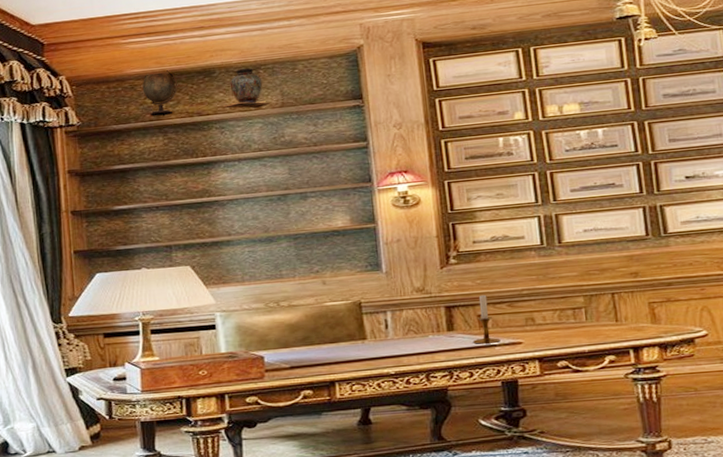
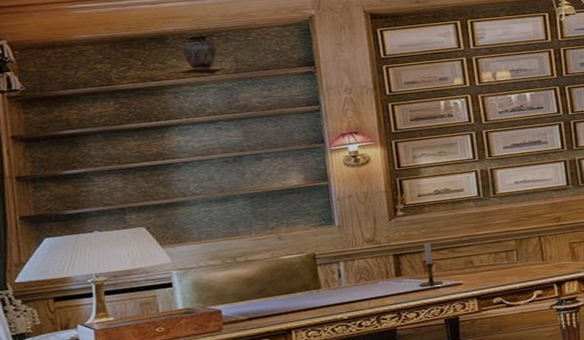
globe: present [142,70,178,117] -> none [91,36,130,82]

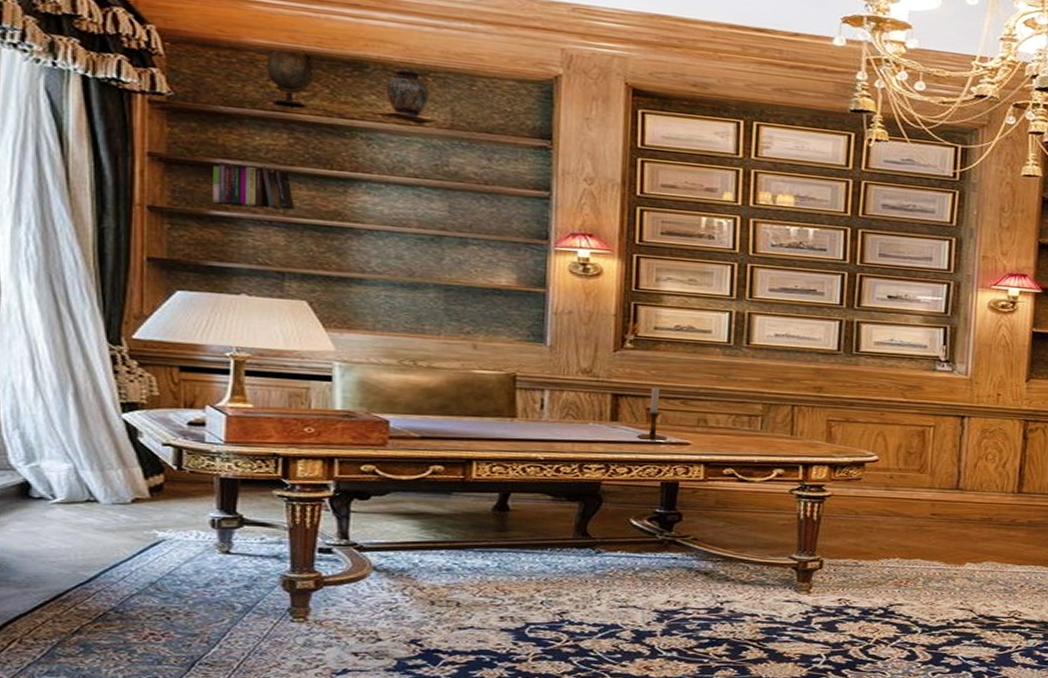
books: none [61,128,126,166] -> present [213,161,294,211]
globe: none [91,36,130,82] -> present [266,47,317,109]

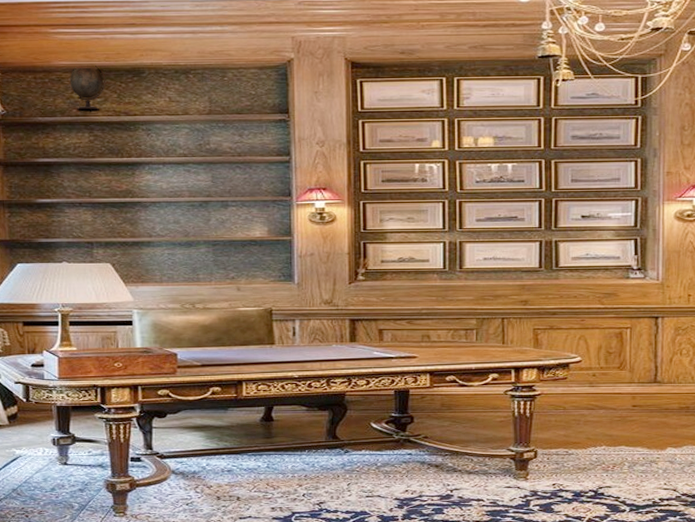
books: present [213,161,294,211] -> none [37,160,97,194]
decorative vase: present [374,70,436,124] -> none [151,71,198,113]
candlestick: present [637,387,667,440] -> none [372,311,397,356]

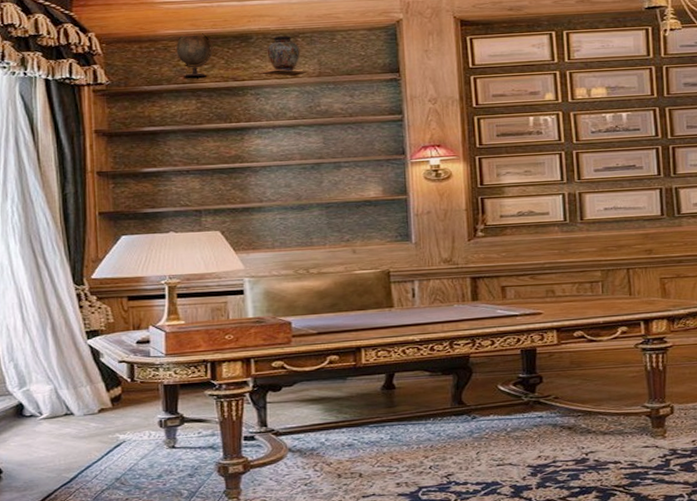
decorative vase: none [151,71,198,113] -> present [259,35,308,76]

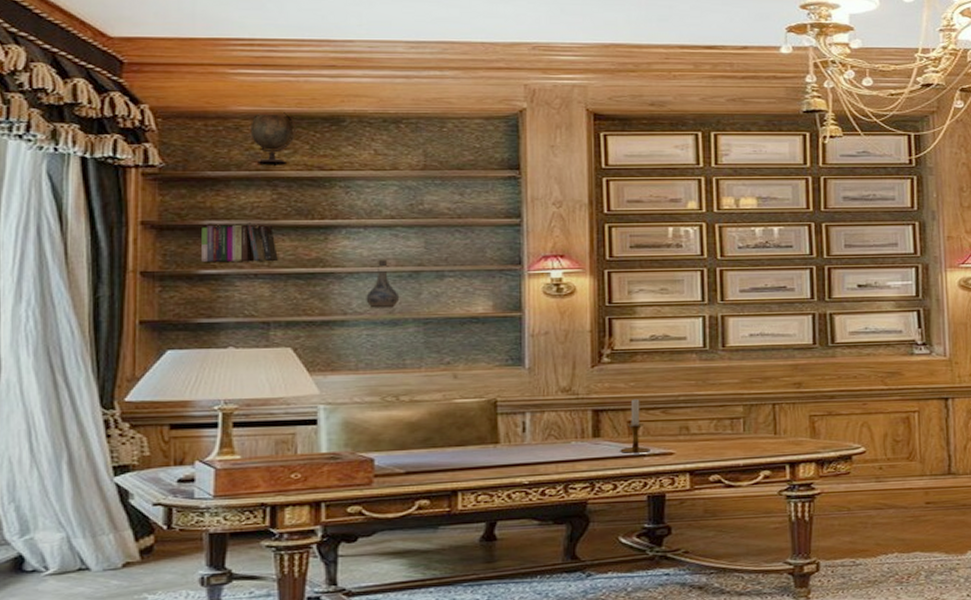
books: none [143,127,205,163] -> present [201,222,278,263]
decorative vase: present [259,35,308,76] -> none [352,119,410,168]
decorative vase: none [277,155,305,196] -> present [366,260,400,308]
candlestick: none [496,267,522,314] -> present [620,399,651,453]

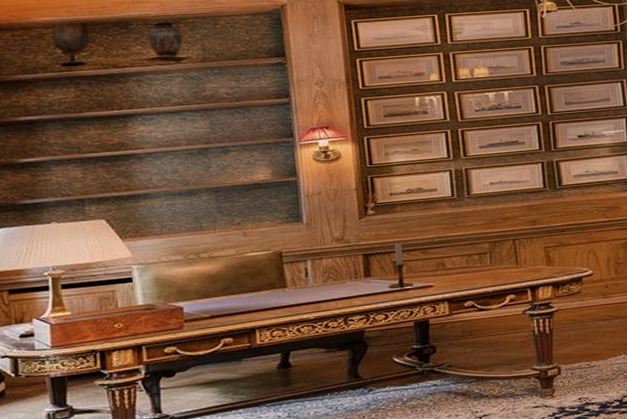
books: present [201,222,278,263] -> none [18,116,86,153]
decorative vase: none [352,119,410,168] -> present [141,21,191,62]
decorative vase: present [366,260,400,308] -> none [164,141,193,182]

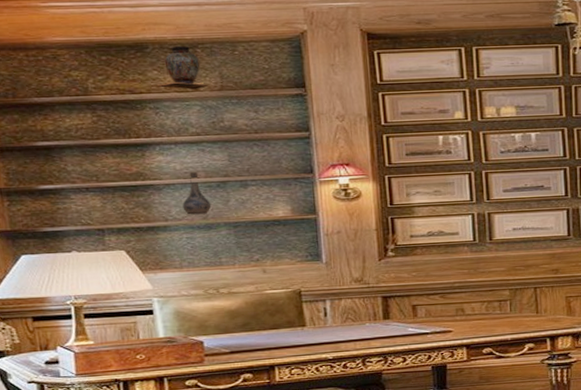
globe: present [51,20,92,68] -> none [66,41,107,92]
decorative vase: none [164,141,193,182] -> present [182,172,212,215]
candlestick: present [388,243,414,289] -> none [407,286,433,332]

